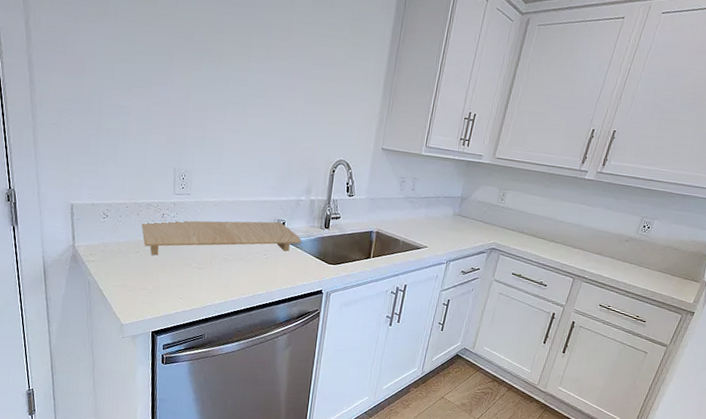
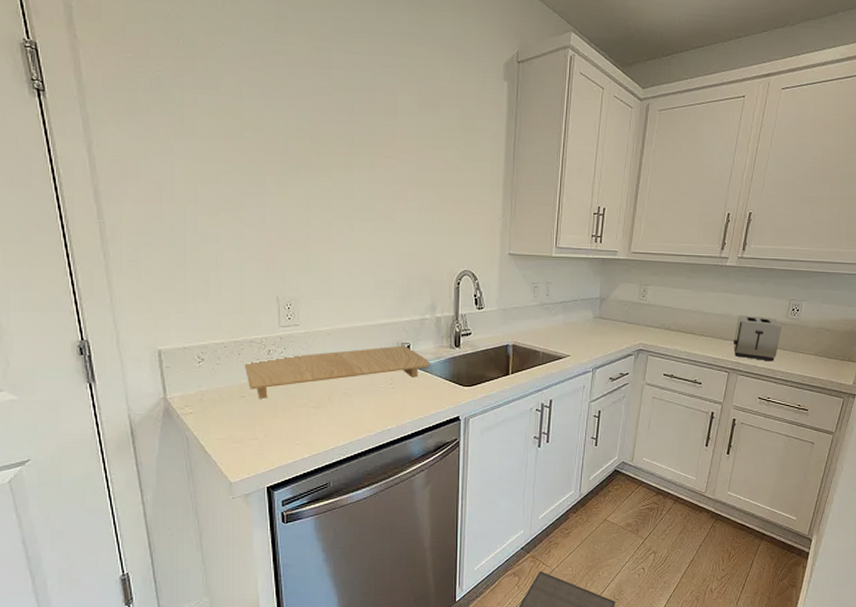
toaster: none [581,226,631,273] -> present [733,315,781,362]

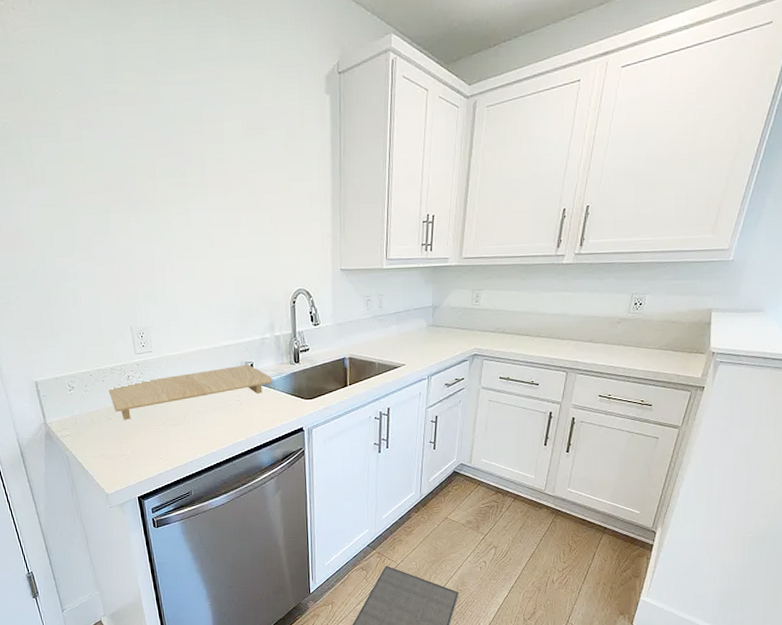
toaster: present [733,315,781,362] -> none [571,313,623,359]

